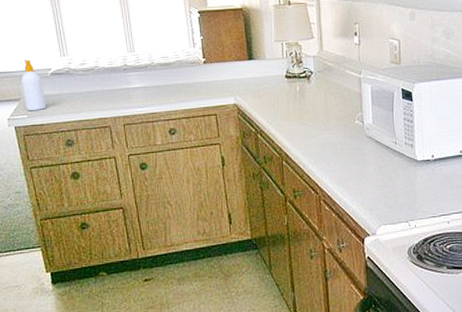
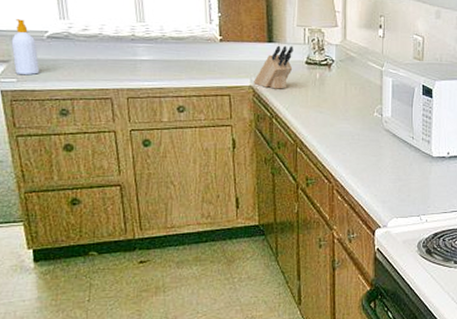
knife block: none [237,61,274,105] -> present [254,45,294,89]

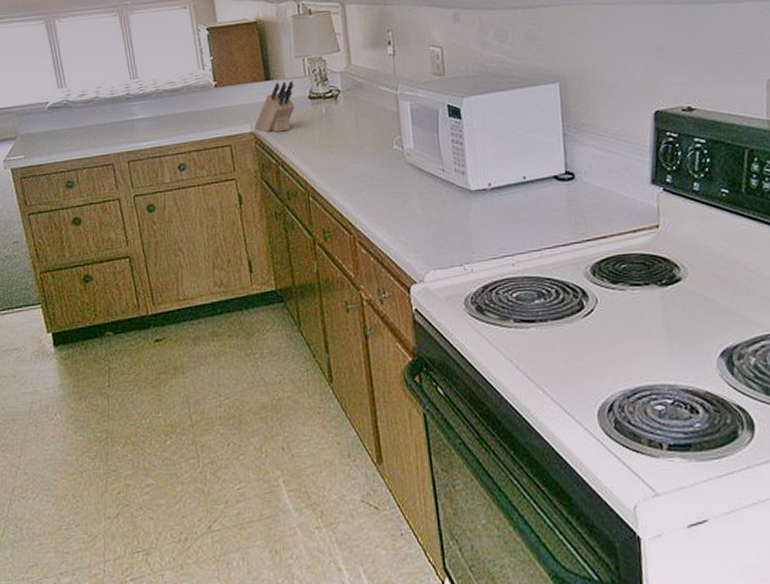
soap bottle: present [11,19,40,75] -> none [17,93,45,151]

